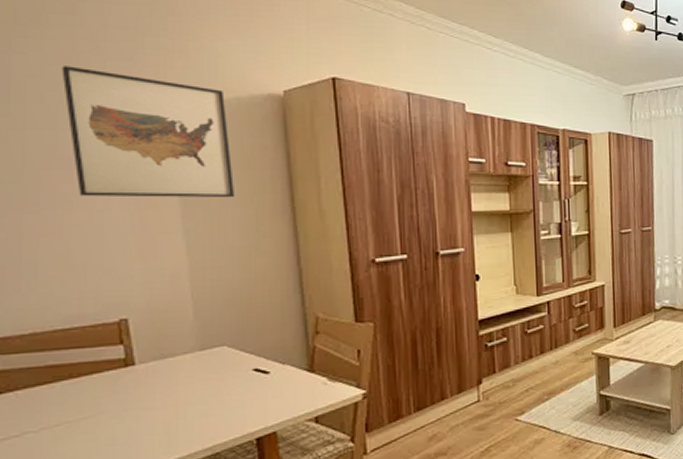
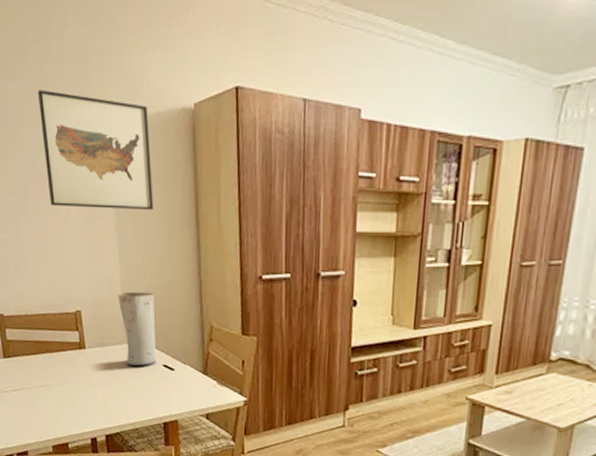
vase: none [185,287,243,378] -> present [118,291,156,366]

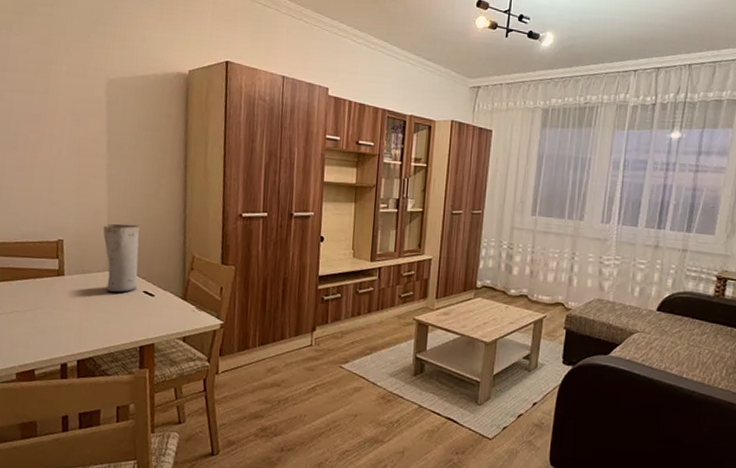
wall art: present [38,90,154,211] -> none [40,45,147,154]

